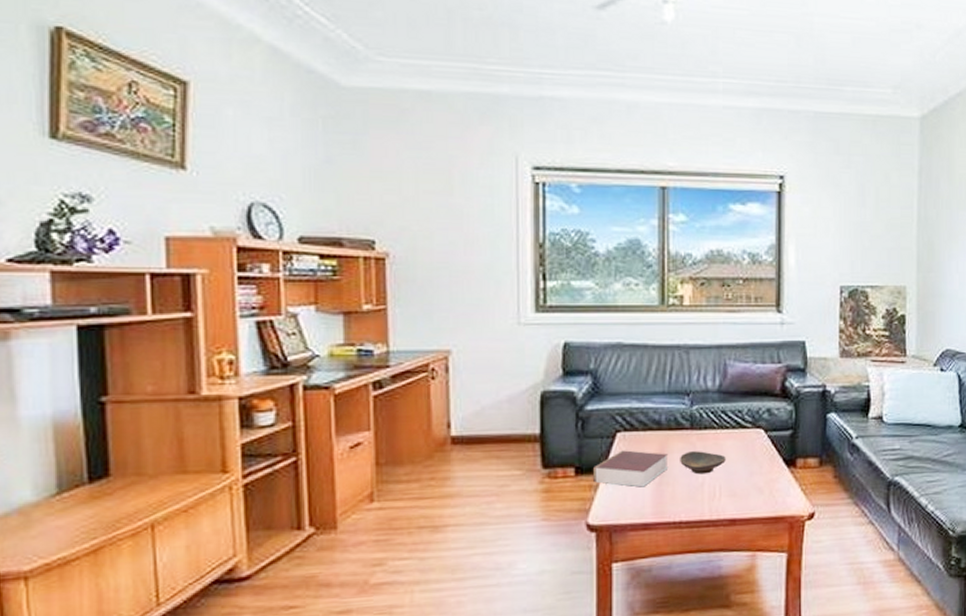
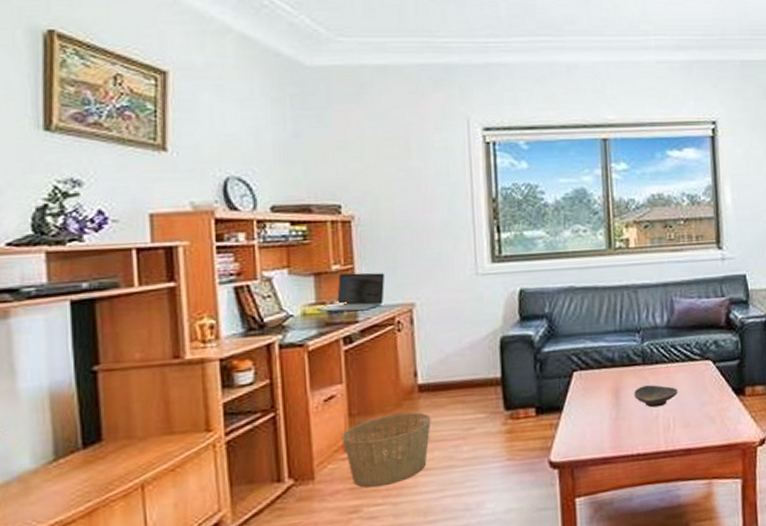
laptop: none [346,314,420,355] -> present [318,273,385,312]
basket: none [367,464,463,541] -> present [341,412,431,488]
book: present [593,450,669,487] -> none [553,388,624,423]

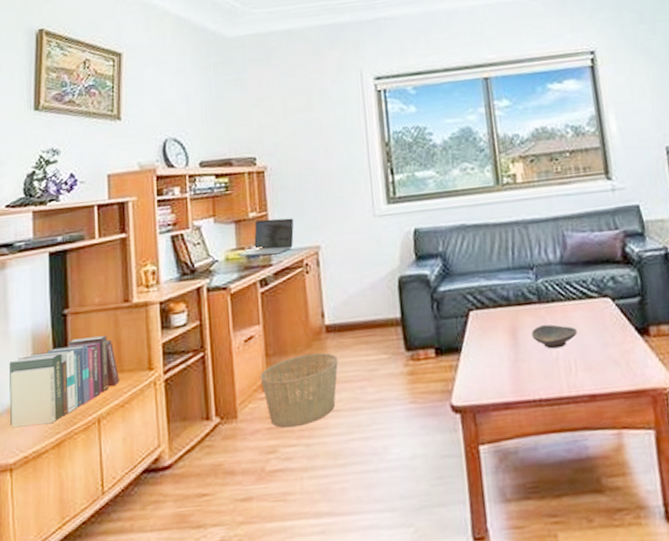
books: none [18,395,169,498] -> present [8,335,119,428]

